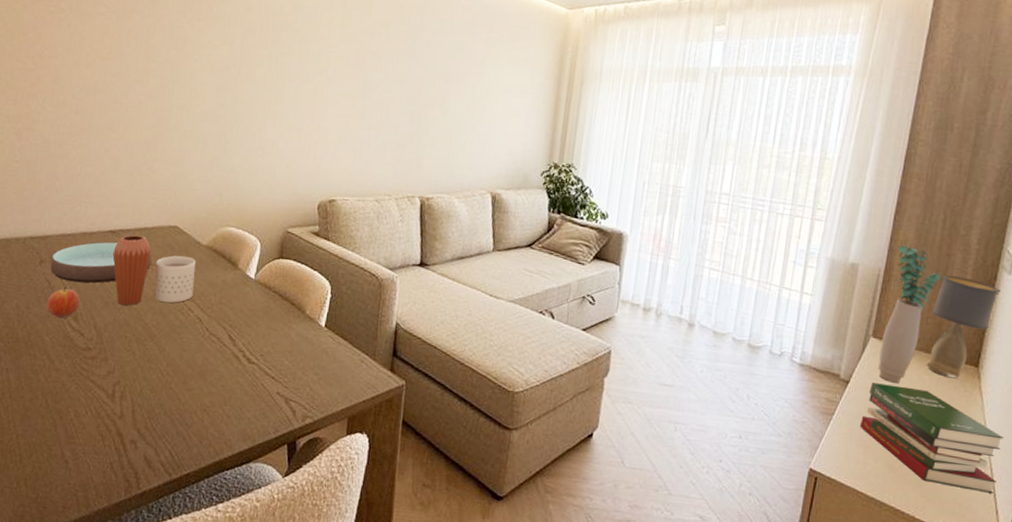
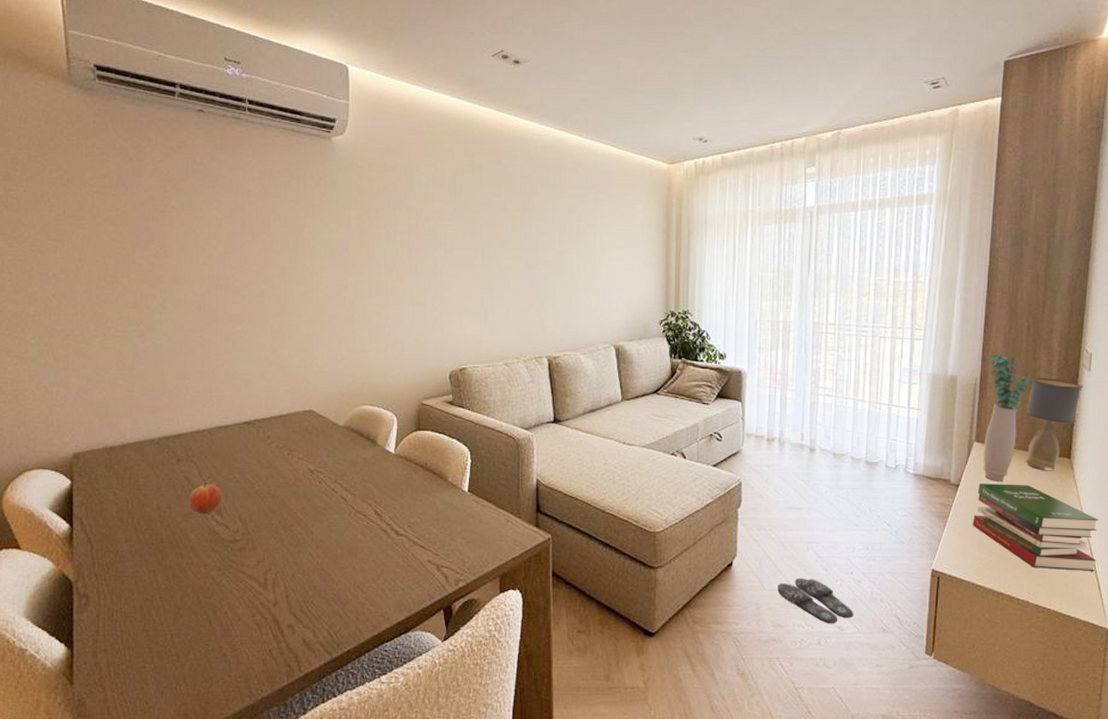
bowl: present [50,241,152,283] -> none [188,432,290,477]
vase: present [113,235,152,306] -> none [251,424,289,494]
mug: present [154,255,196,303] -> none [295,438,336,486]
slippers: none [638,459,718,512] -> present [777,578,853,623]

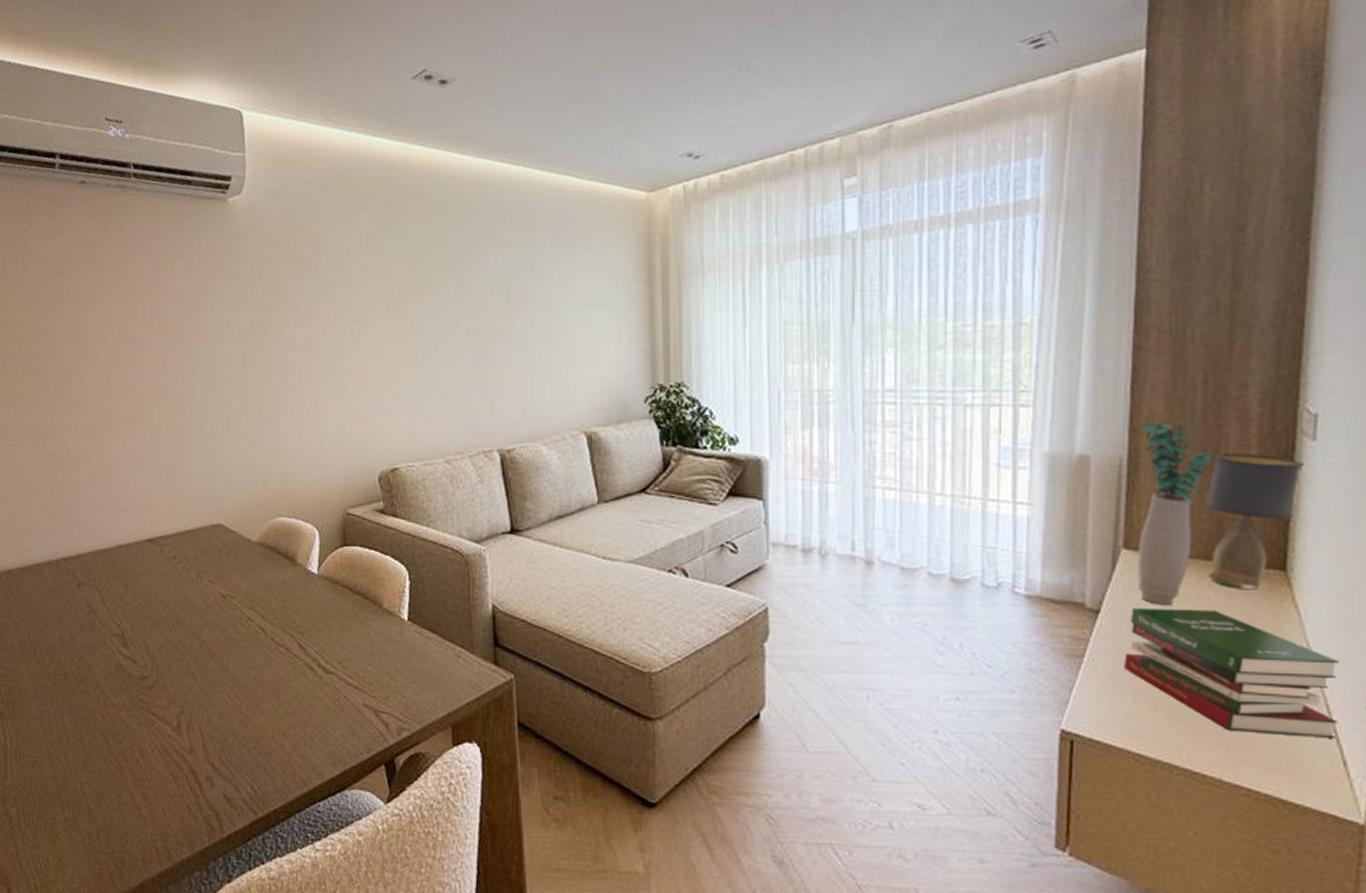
fruit: present [188,481,223,514] -> none [91,608,128,647]
slippers: present [777,578,853,623] -> none [826,736,941,800]

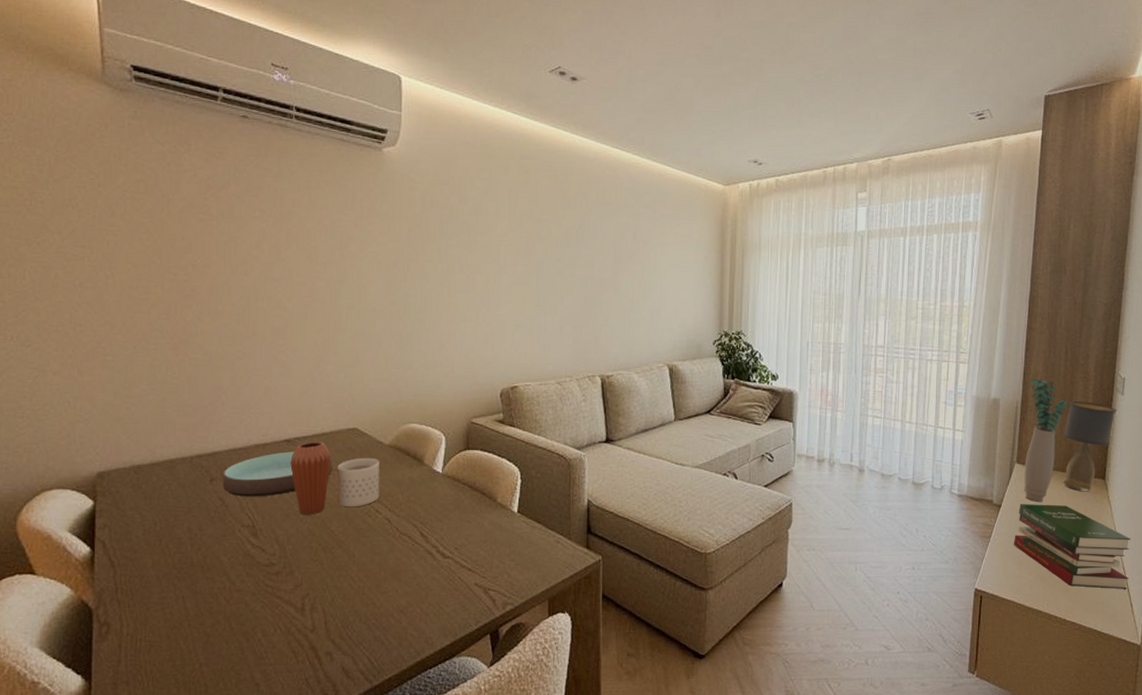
bowl: none [89,551,199,603] -> present [222,450,333,497]
vase: none [155,541,197,623] -> present [290,442,331,515]
mug: none [204,557,251,613] -> present [337,457,380,506]

